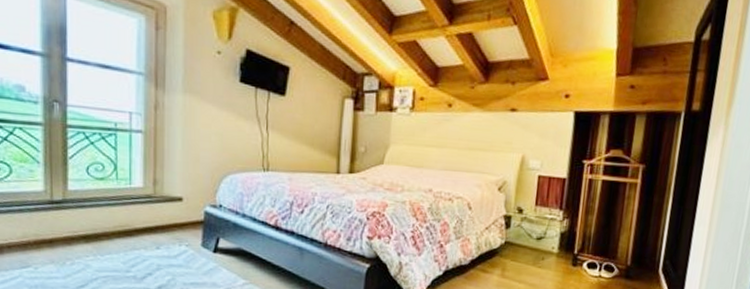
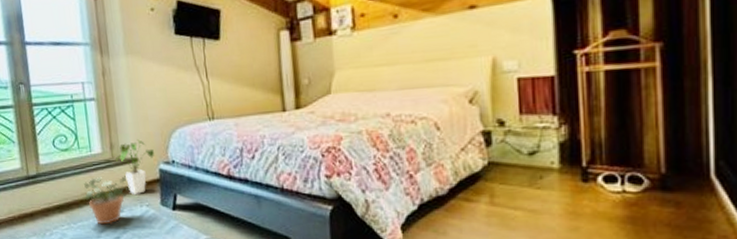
potted plant: none [113,211,175,260] -> present [81,176,135,225]
house plant: none [157,179,201,233] -> present [115,139,154,194]

